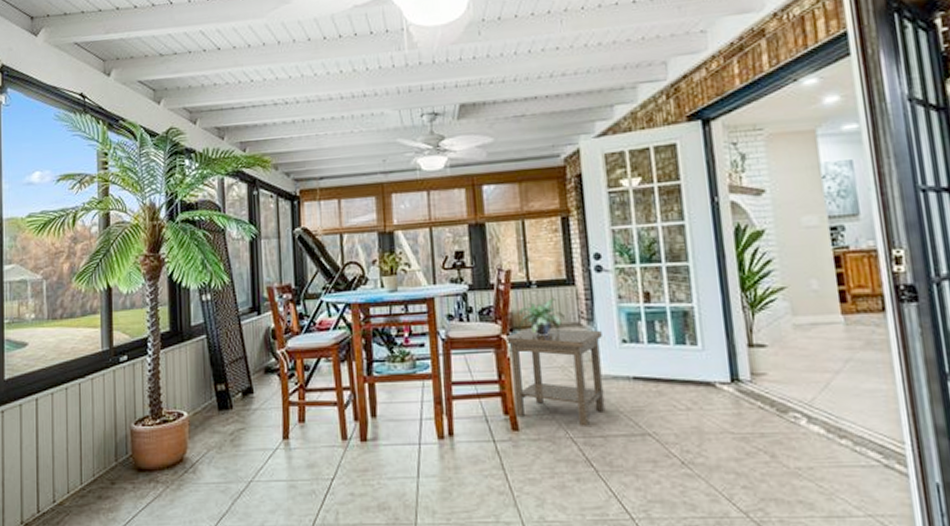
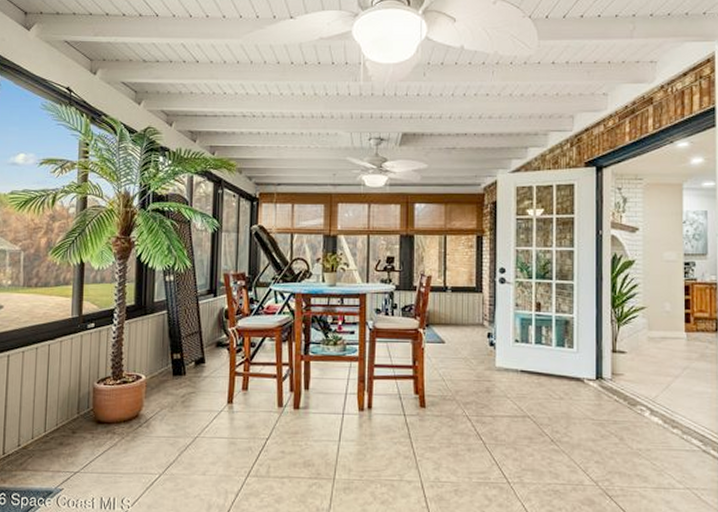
side table: present [505,328,606,426] -> none [421,325,500,407]
potted plant: present [518,297,565,336] -> none [433,301,471,332]

